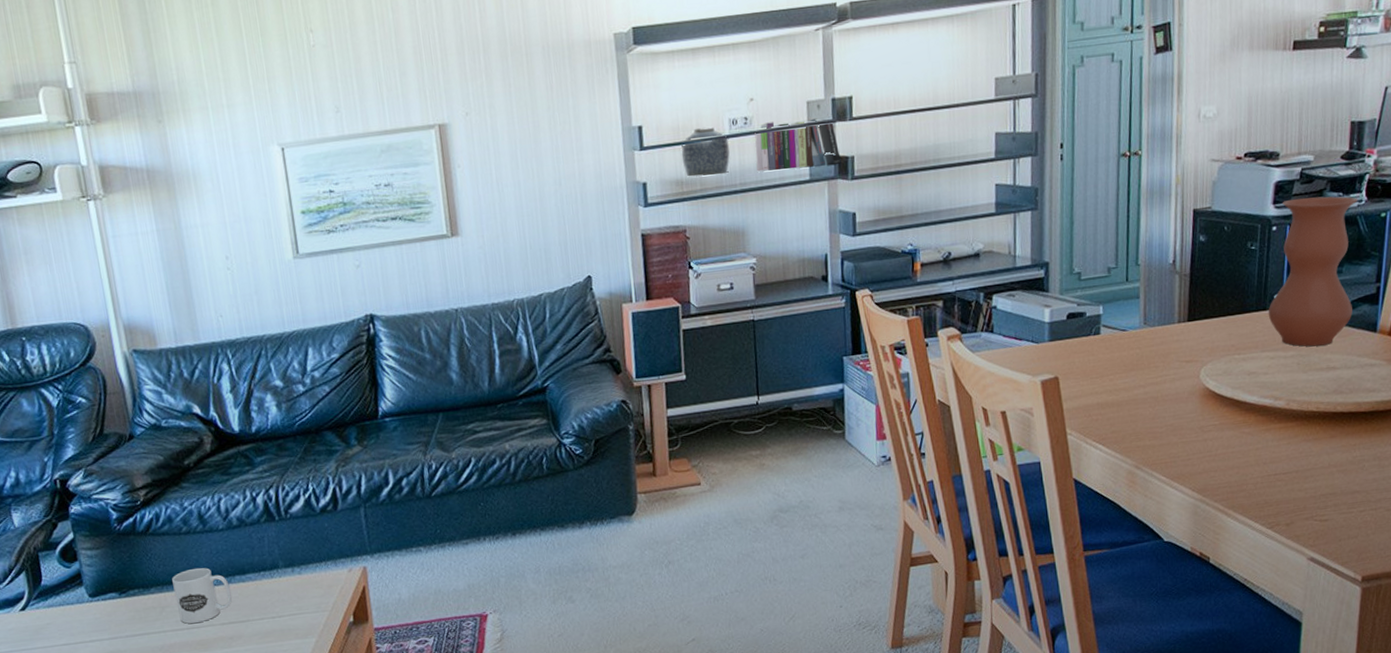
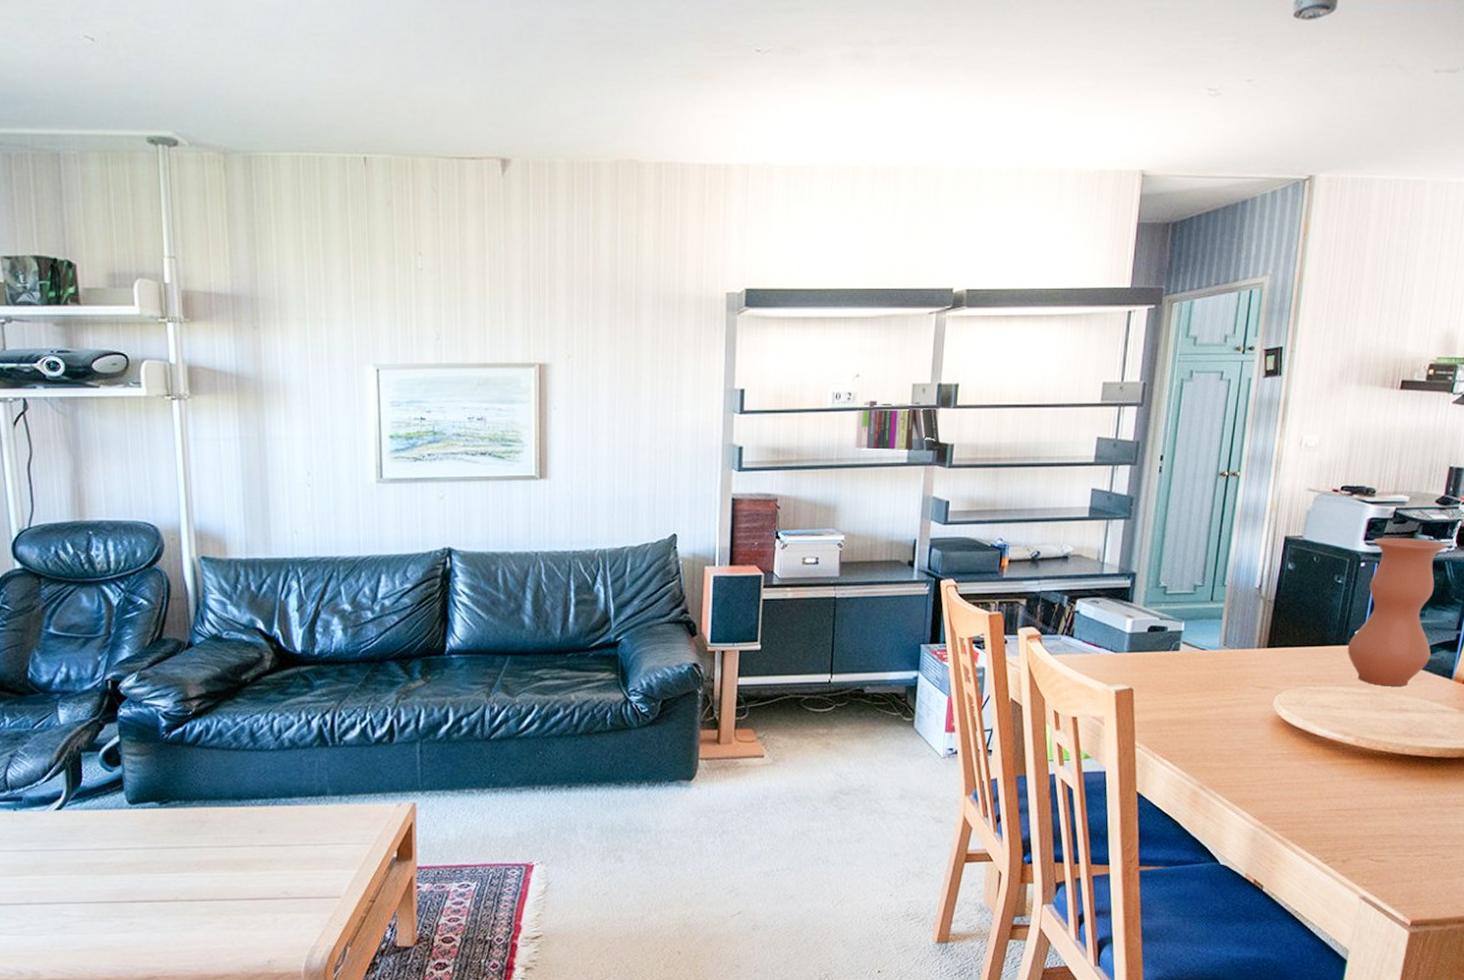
mug: present [172,567,233,624] -> none [216,785,276,842]
vase: present [681,127,730,177] -> none [781,399,830,447]

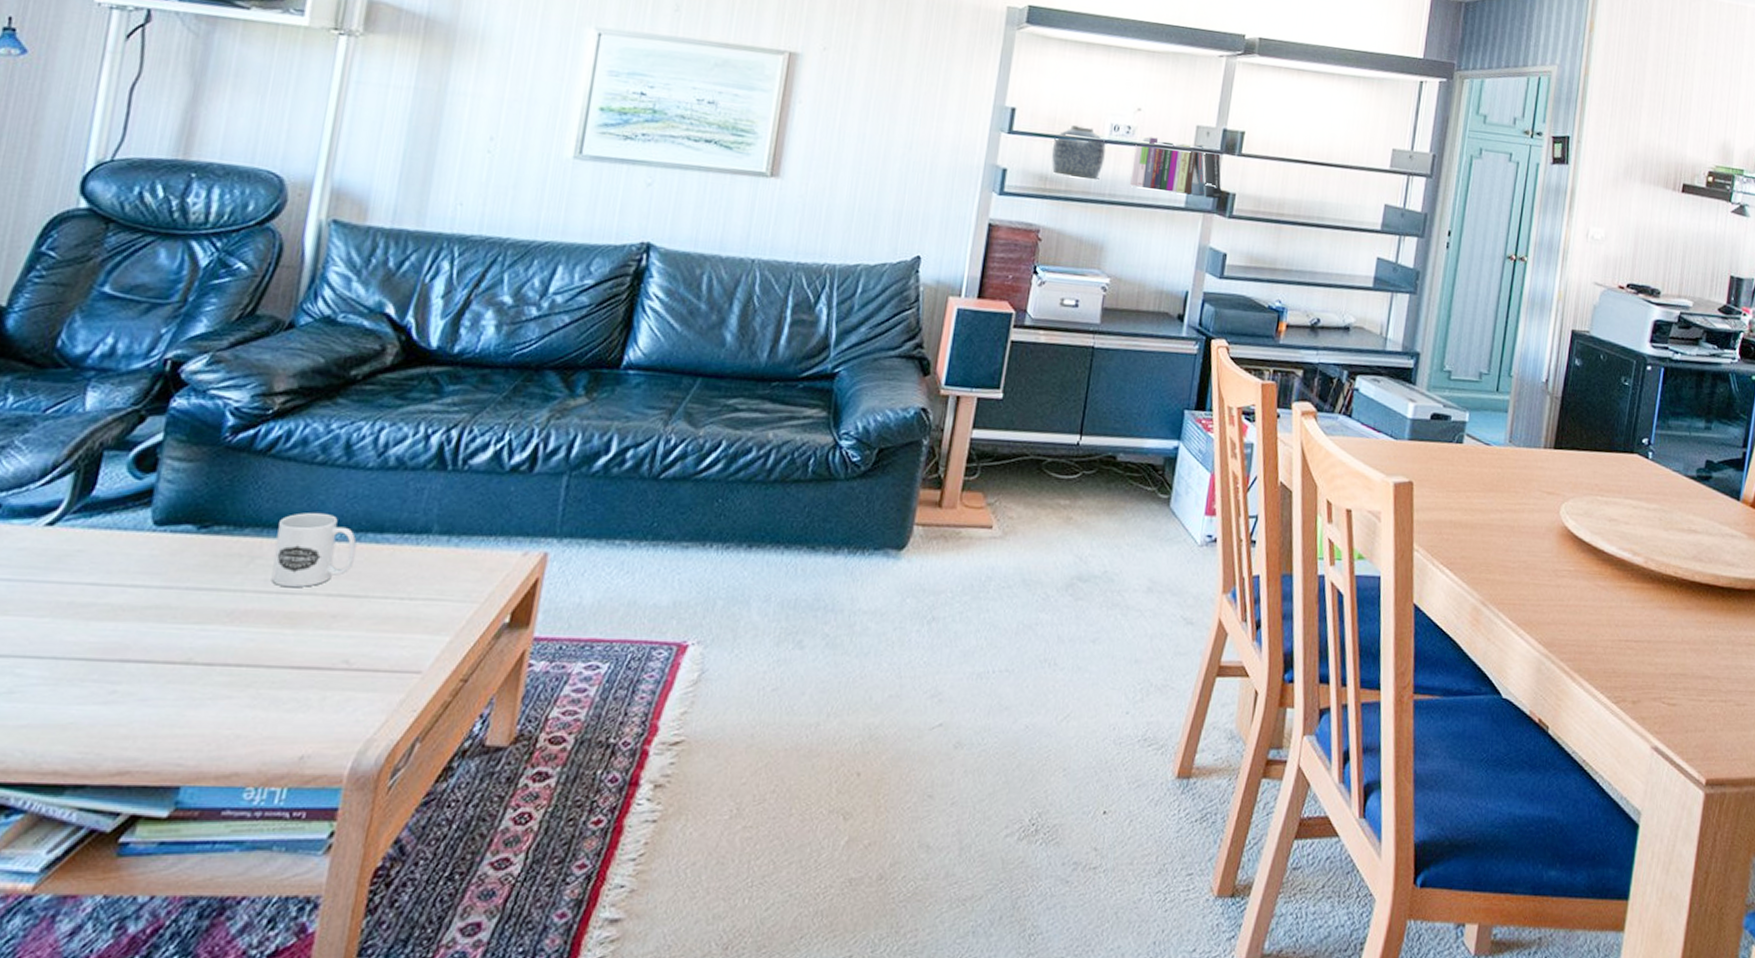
mug: none [216,785,276,842] -> present [271,512,357,588]
vase: none [781,399,830,447] -> present [1051,125,1106,180]
vase: present [1347,537,1449,686] -> none [1635,341,1732,505]

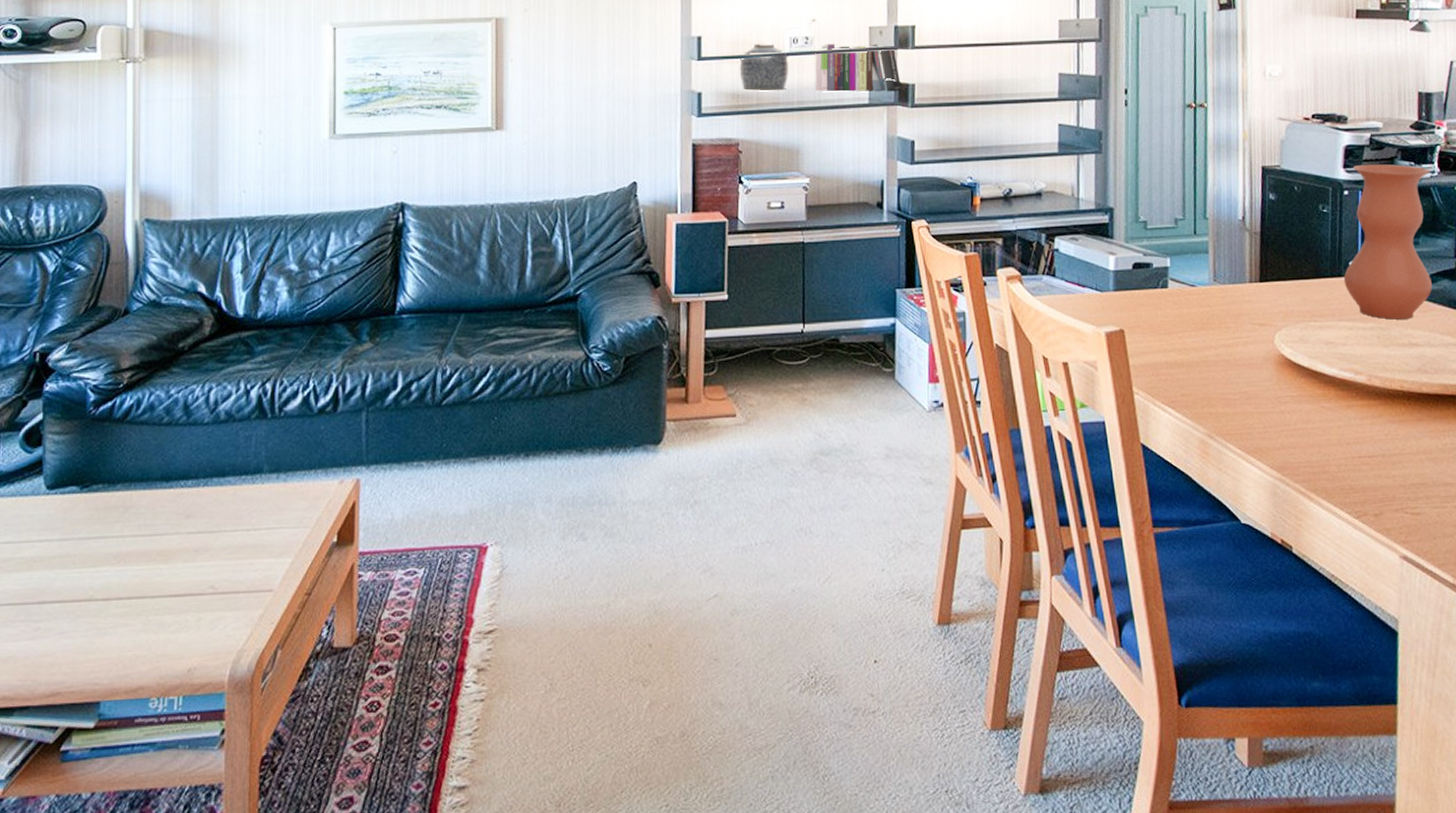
mug: present [271,512,357,588] -> none [142,465,206,530]
vase: none [1635,341,1732,505] -> present [1343,164,1432,320]

